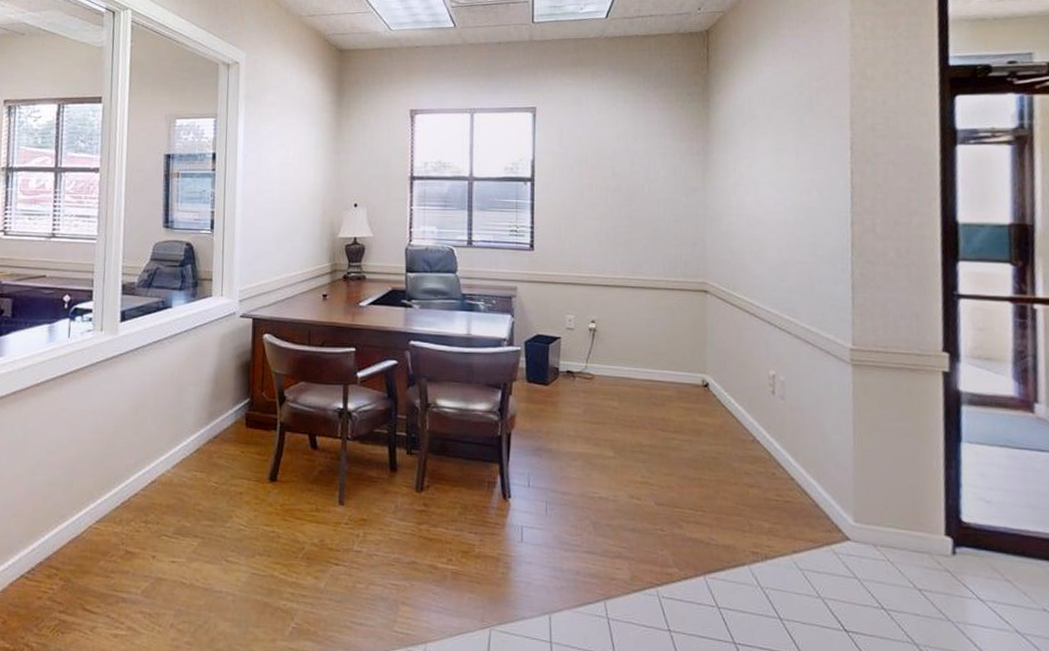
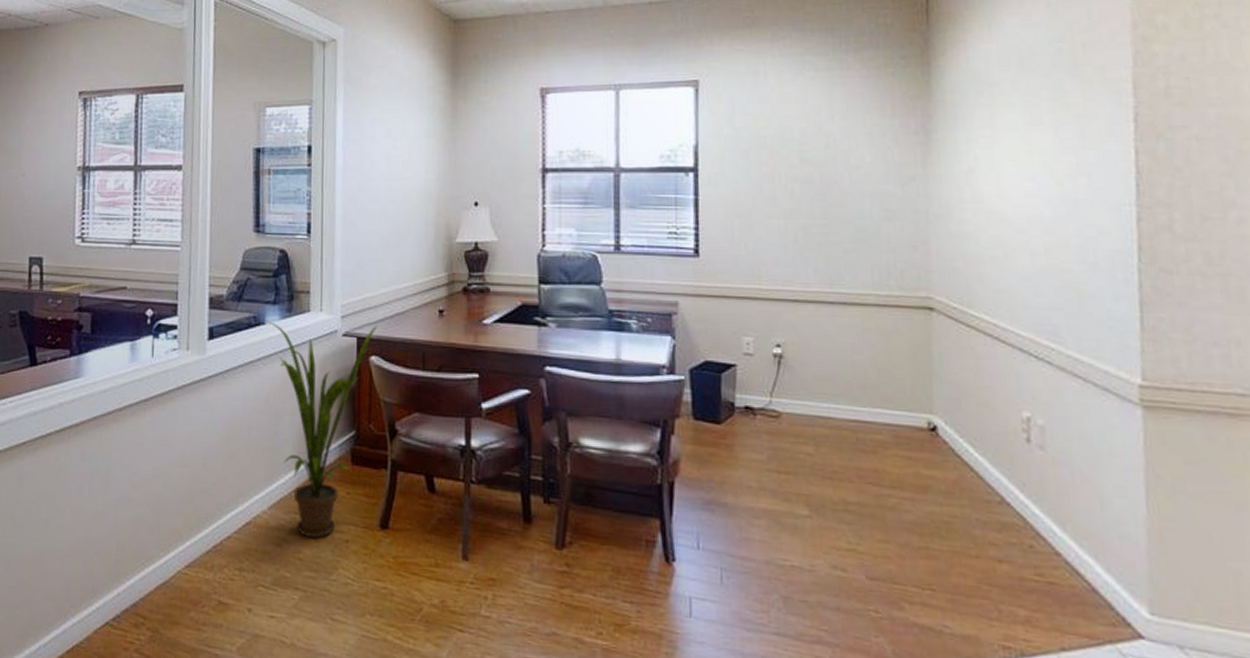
house plant: none [173,304,271,491] -> present [266,320,378,538]

